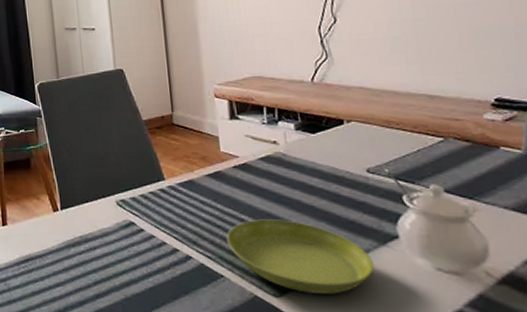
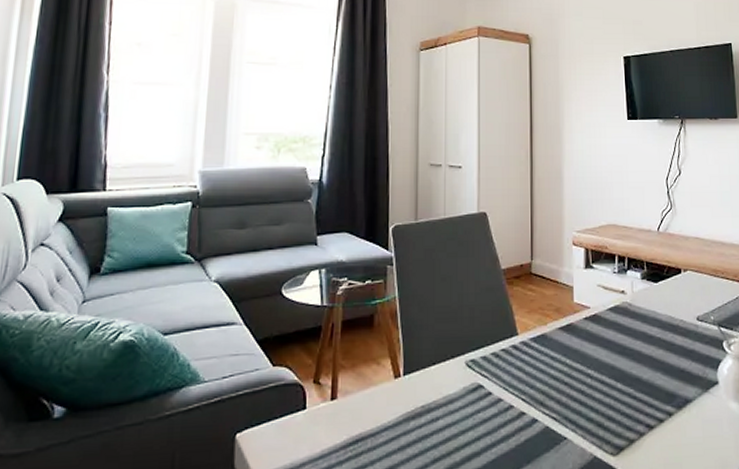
saucer: present [226,219,374,294] -> none [572,372,697,448]

